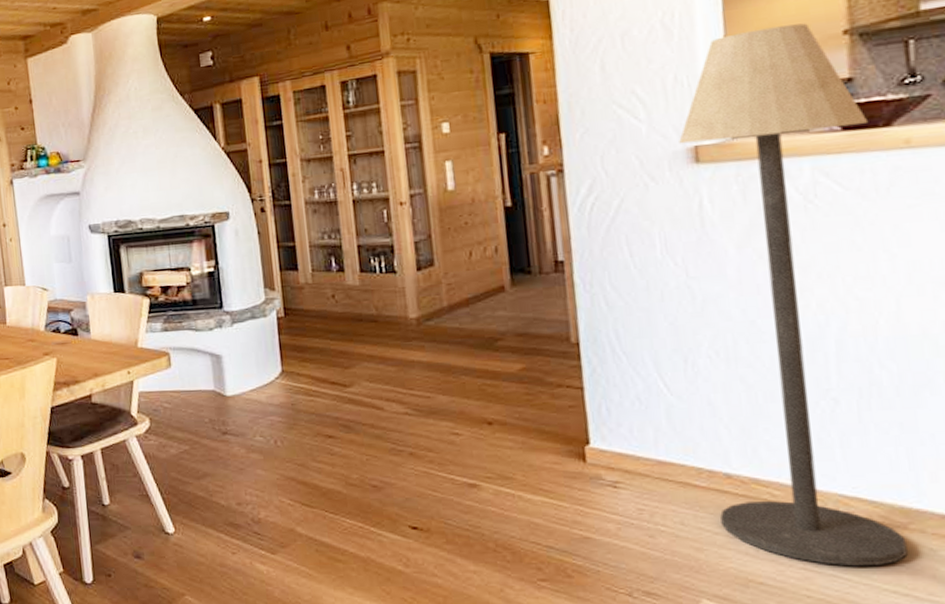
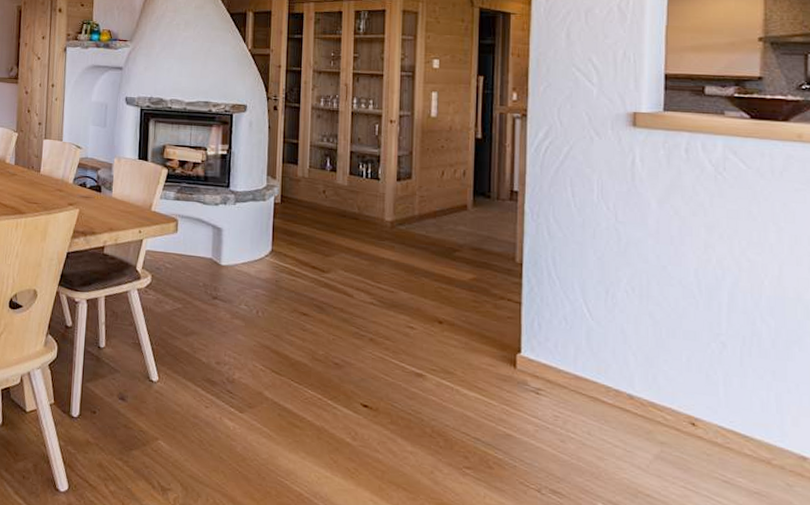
floor lamp: present [679,23,908,567] -> none [621,25,772,493]

